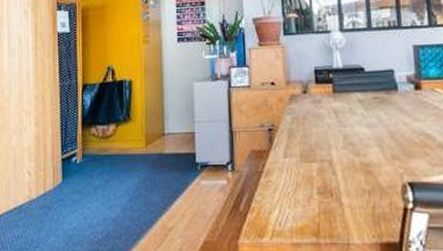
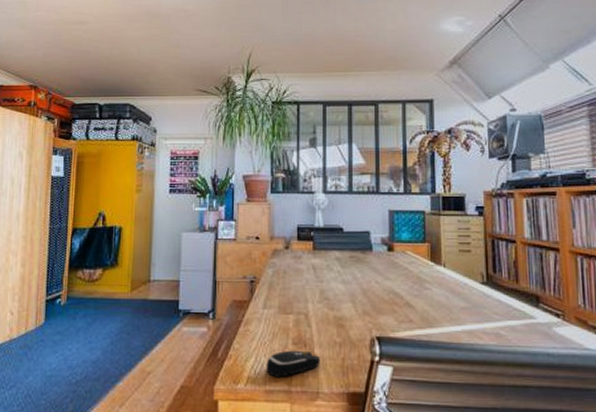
computer mouse: none [291,200,349,229] -> present [266,350,320,377]

